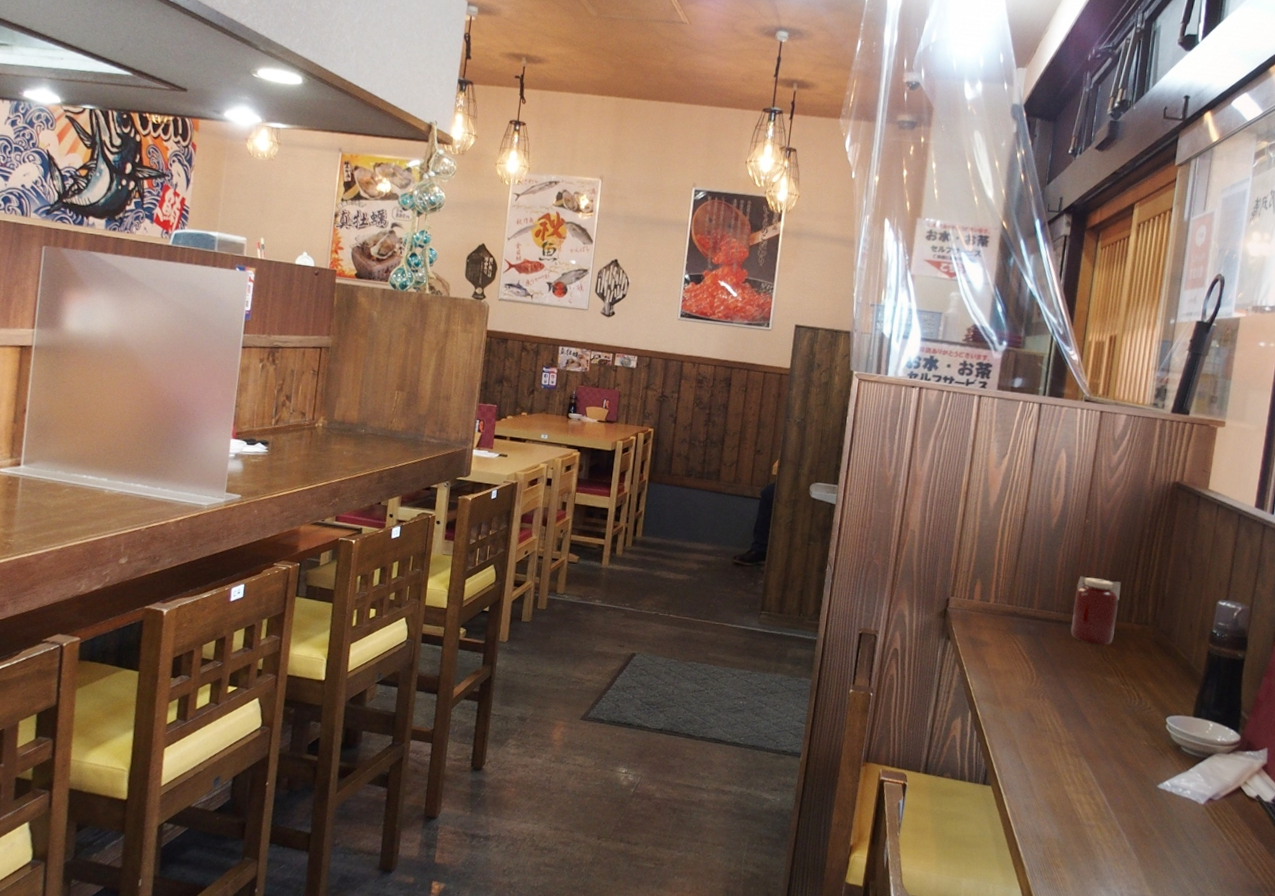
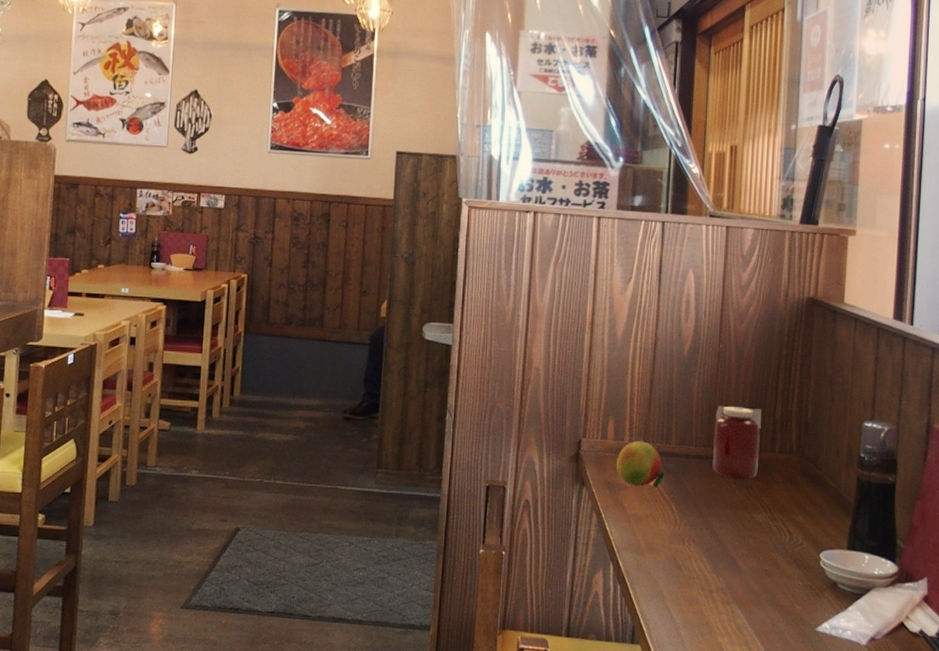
fruit: none [980,602,1026,647] -> present [617,441,666,488]

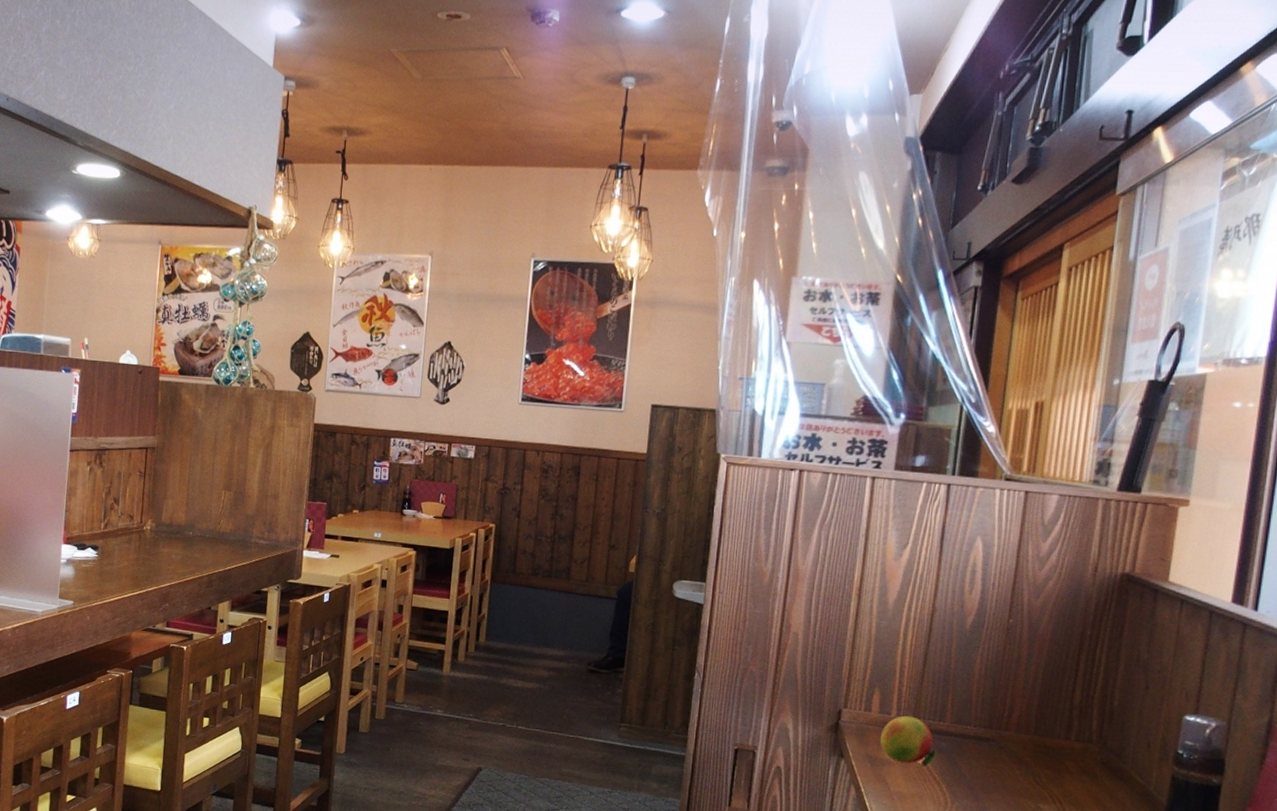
jar: present [712,405,761,480] -> none [993,685,1056,767]

